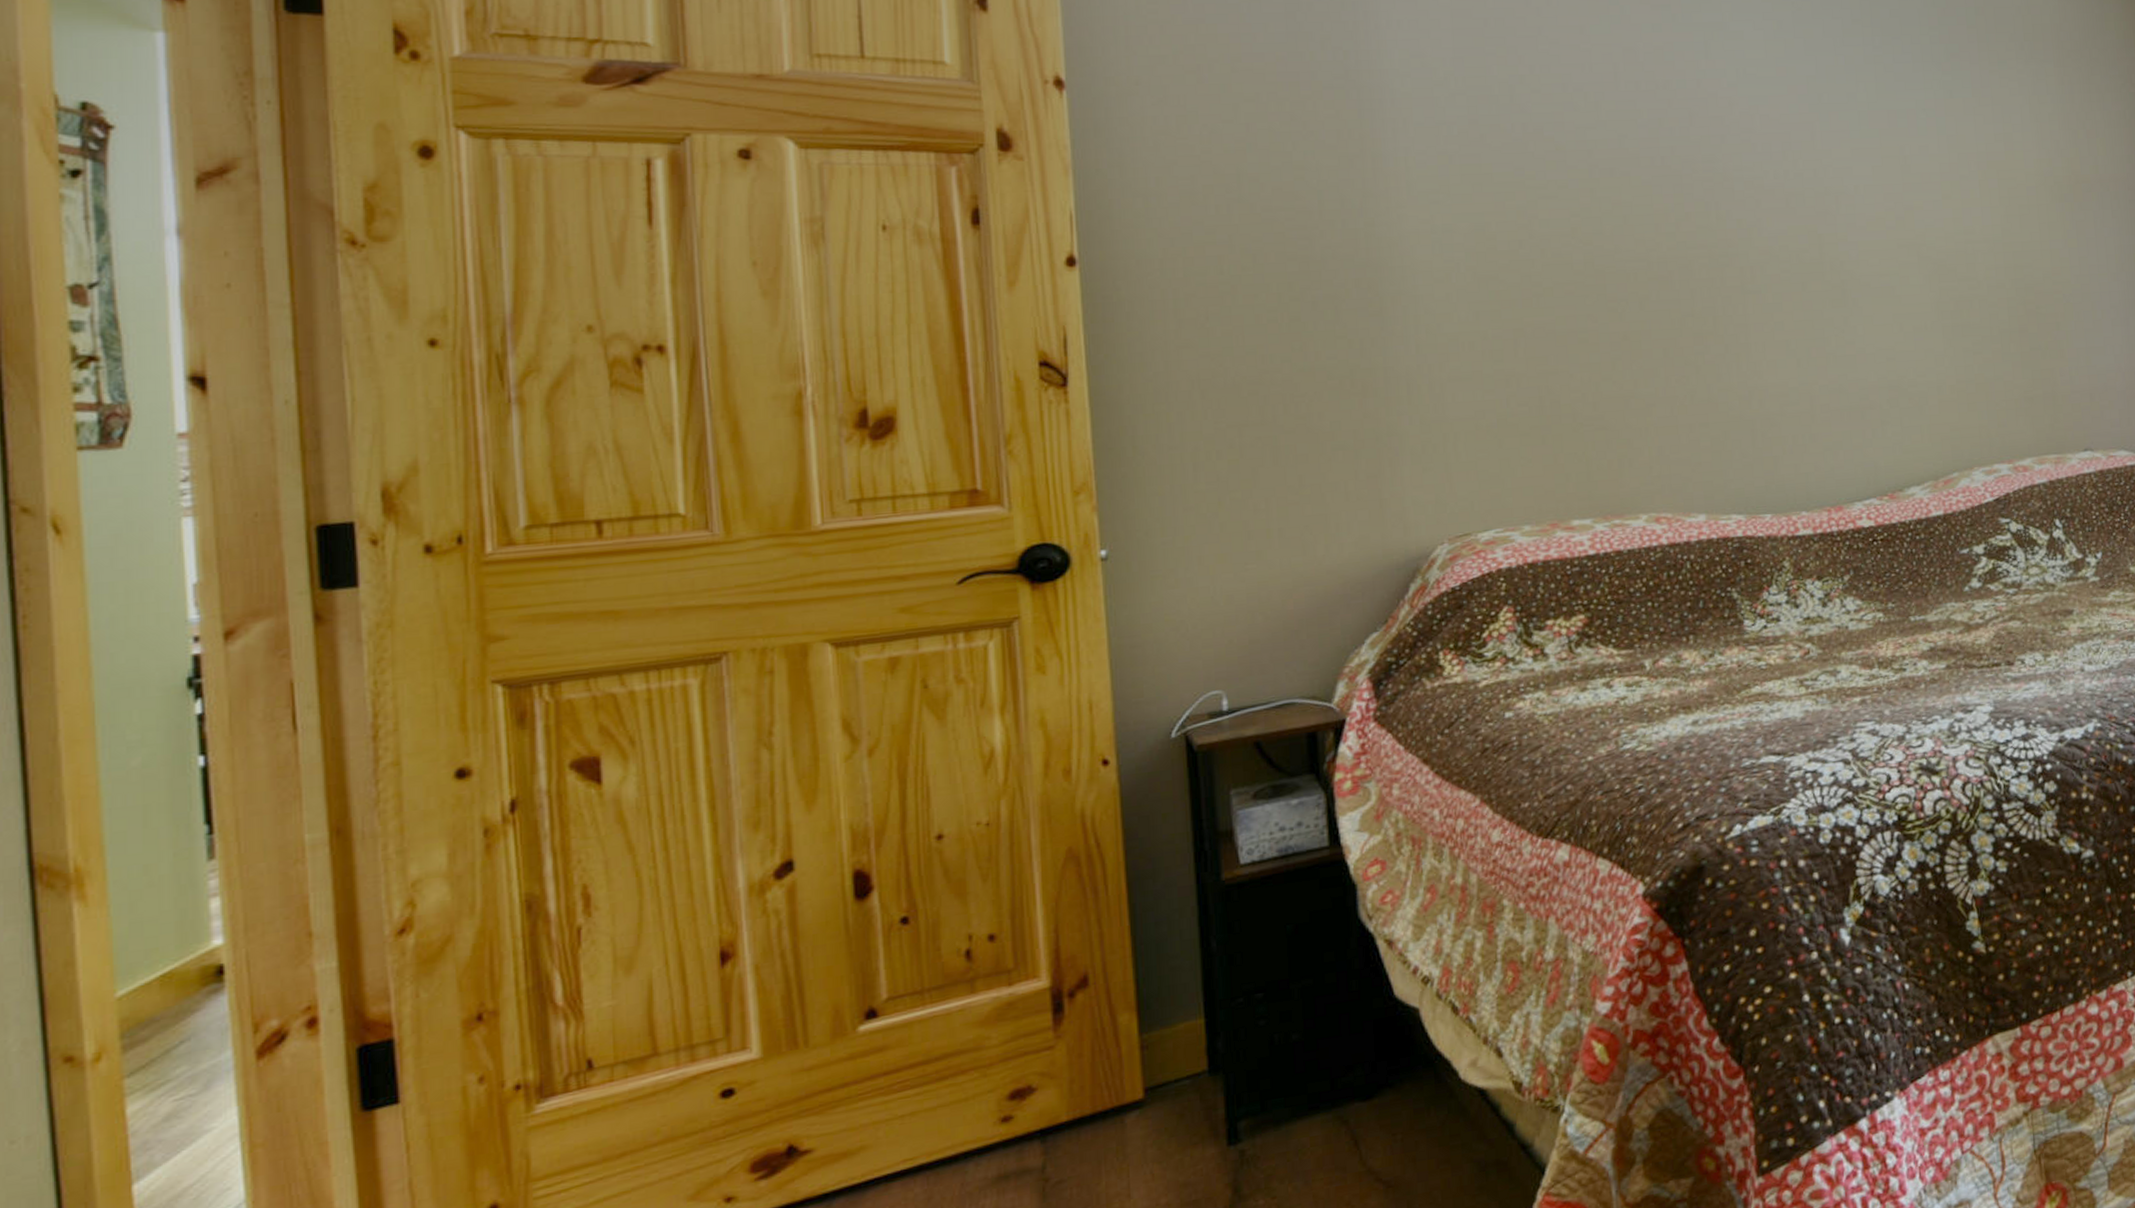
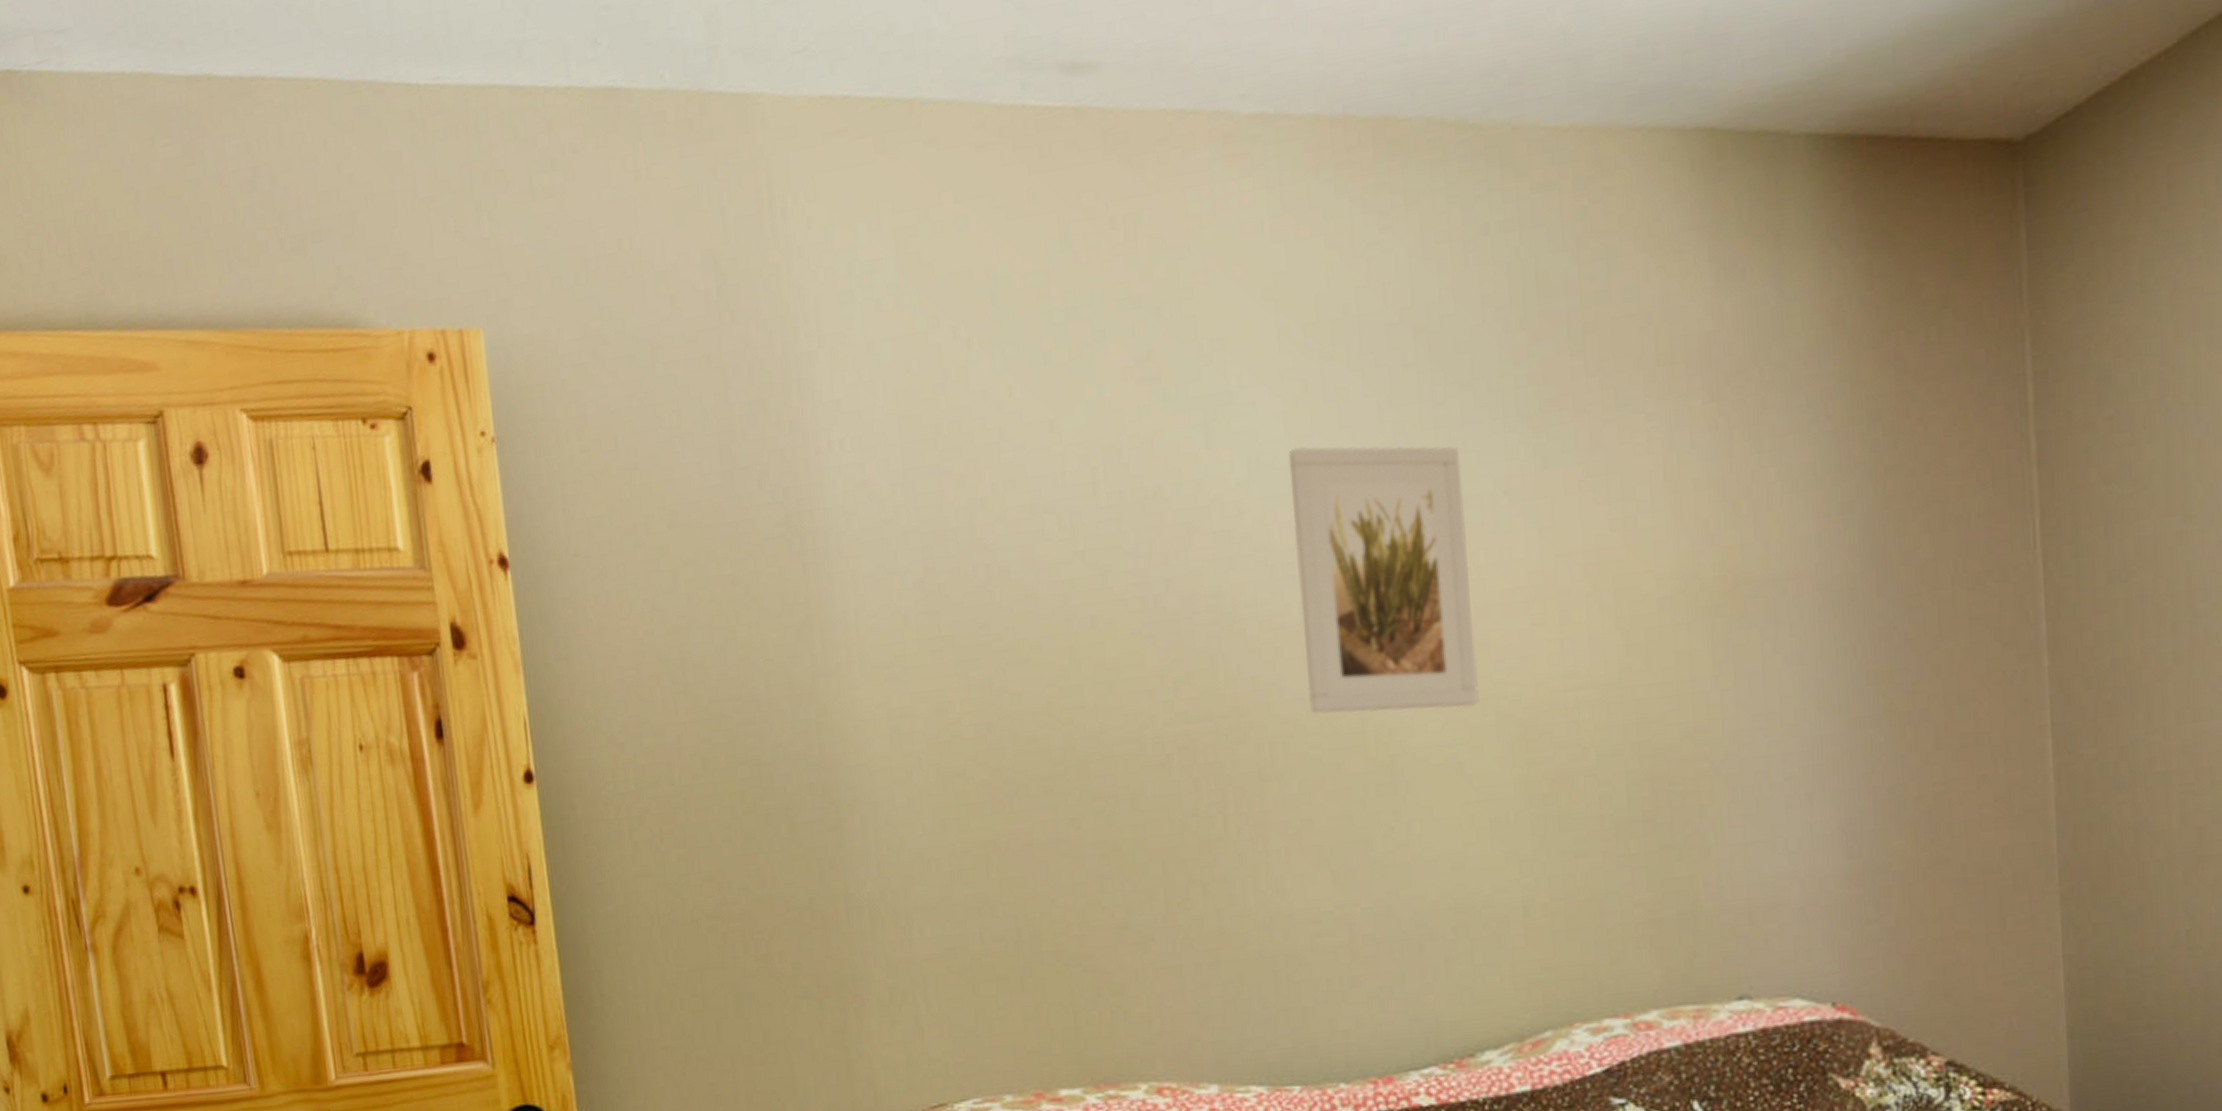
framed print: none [1767,65,1906,250] -> present [1288,446,1479,714]

